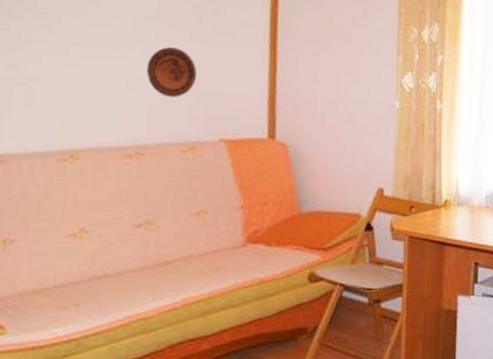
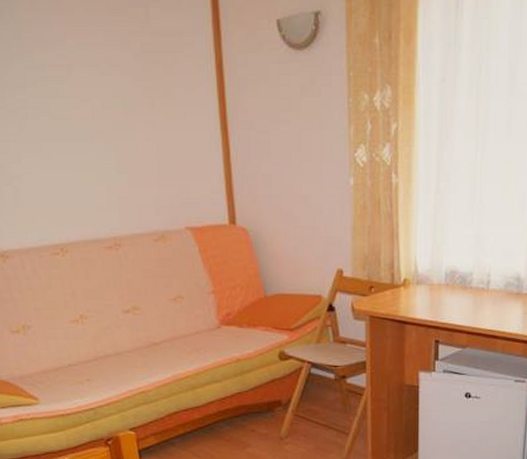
decorative plate: present [147,47,197,97] -> none [111,136,156,188]

